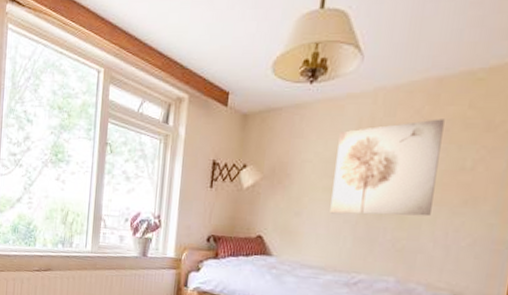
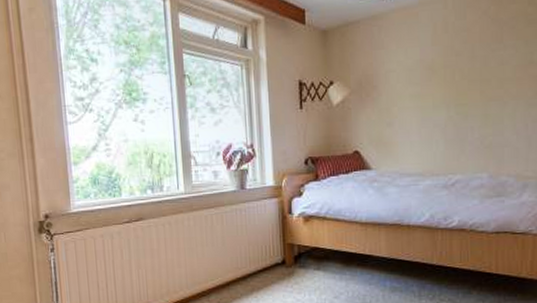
wall art: present [330,119,445,217] -> none [418,17,510,120]

